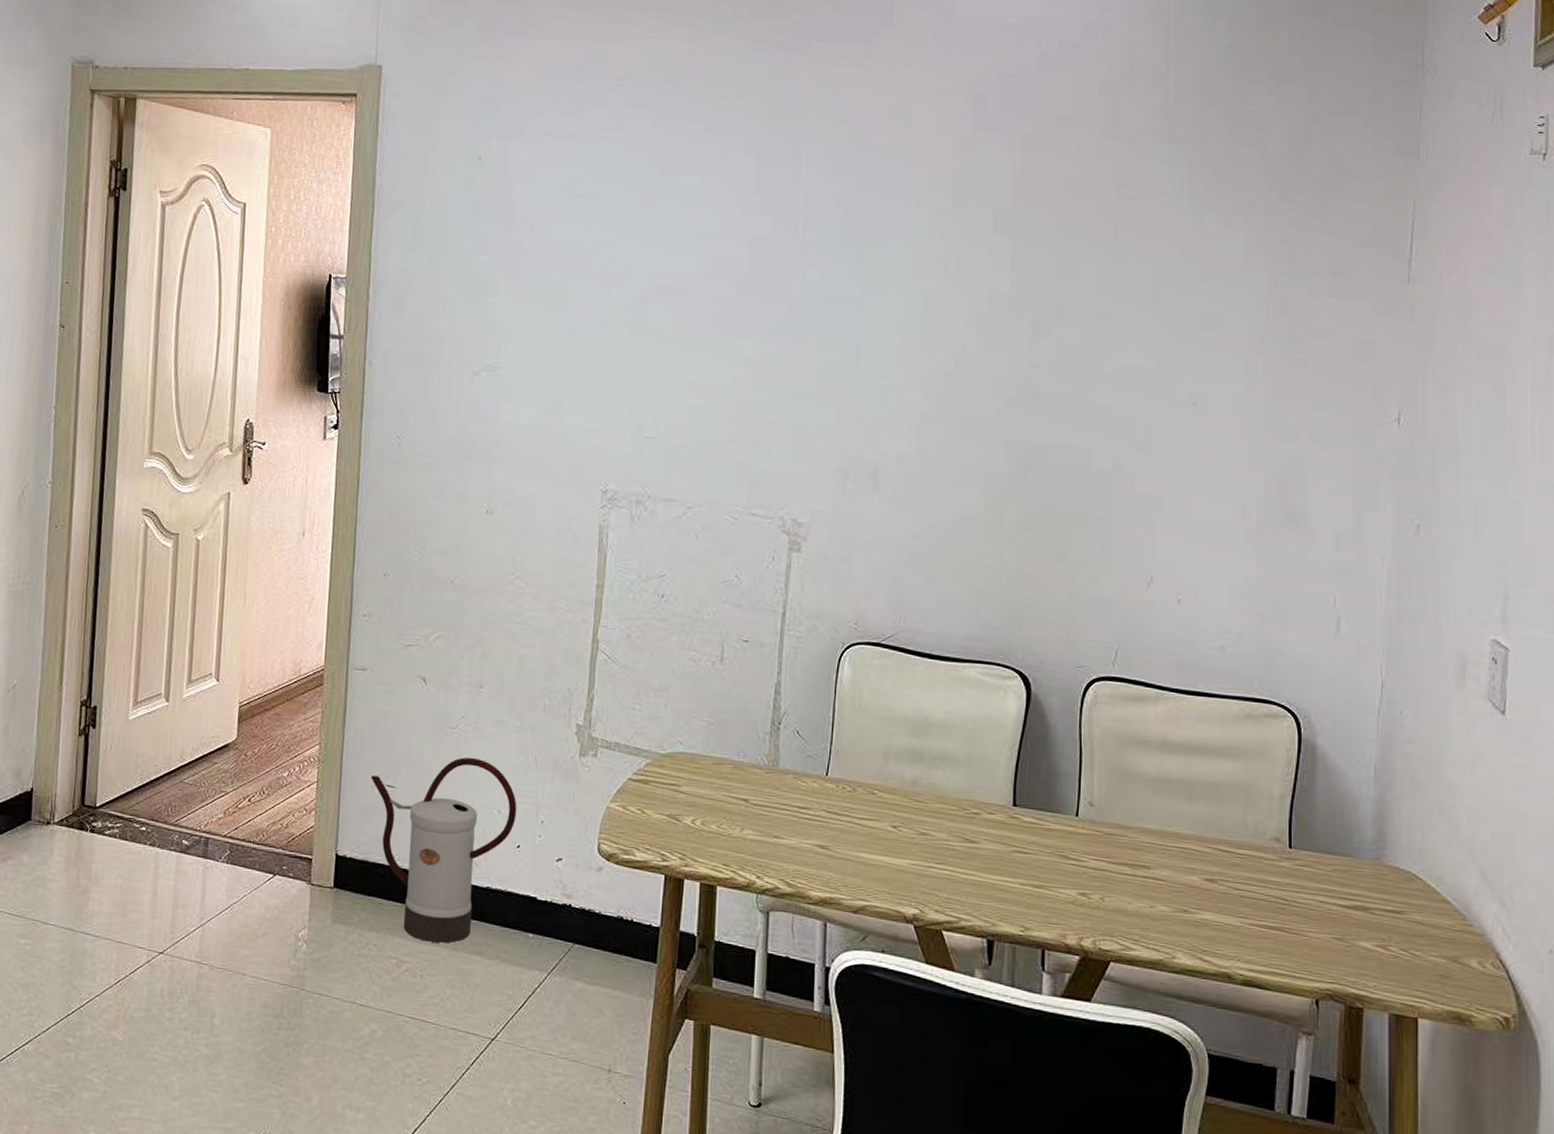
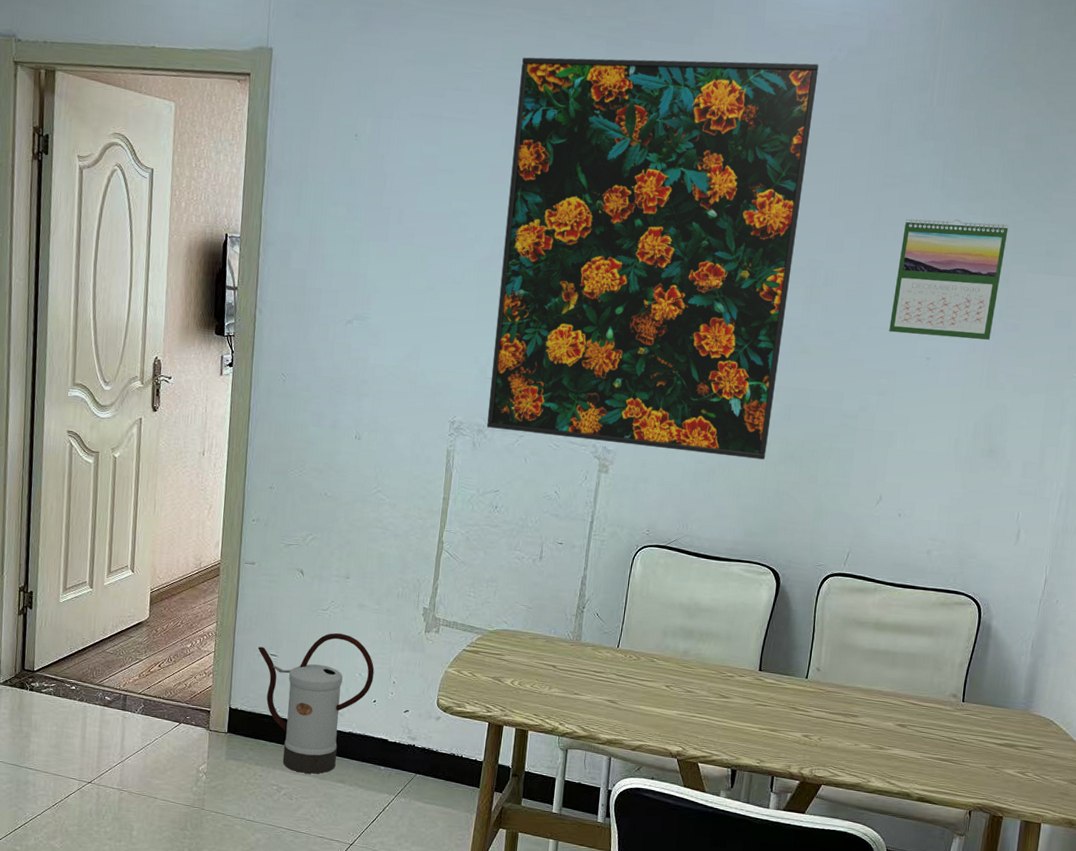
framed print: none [646,60,1025,532] -> present [486,57,819,460]
calendar: none [1142,234,1280,379] -> present [889,218,1009,340]

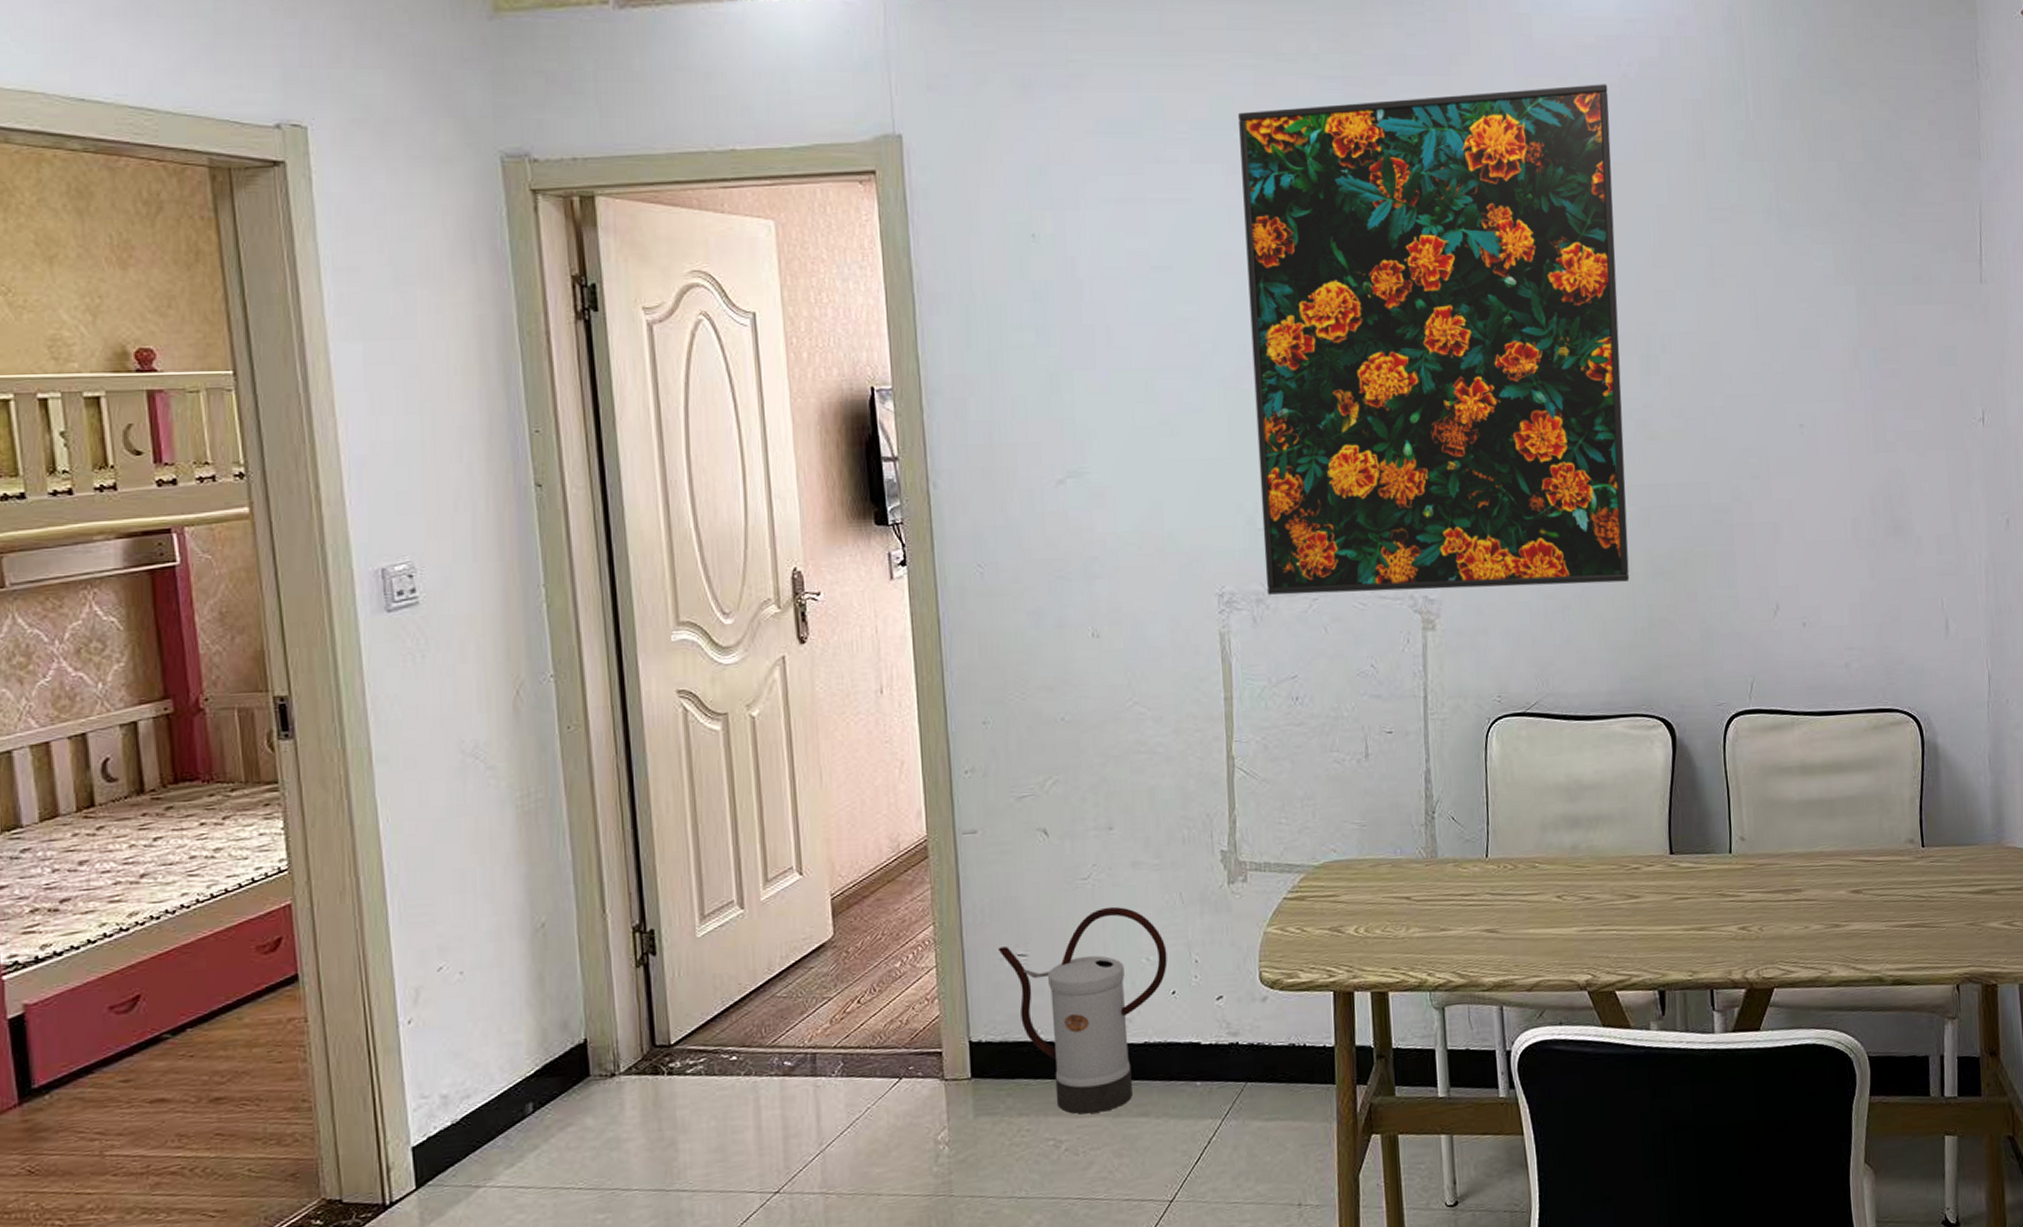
calendar: present [889,218,1009,340] -> none [1744,250,1869,399]

